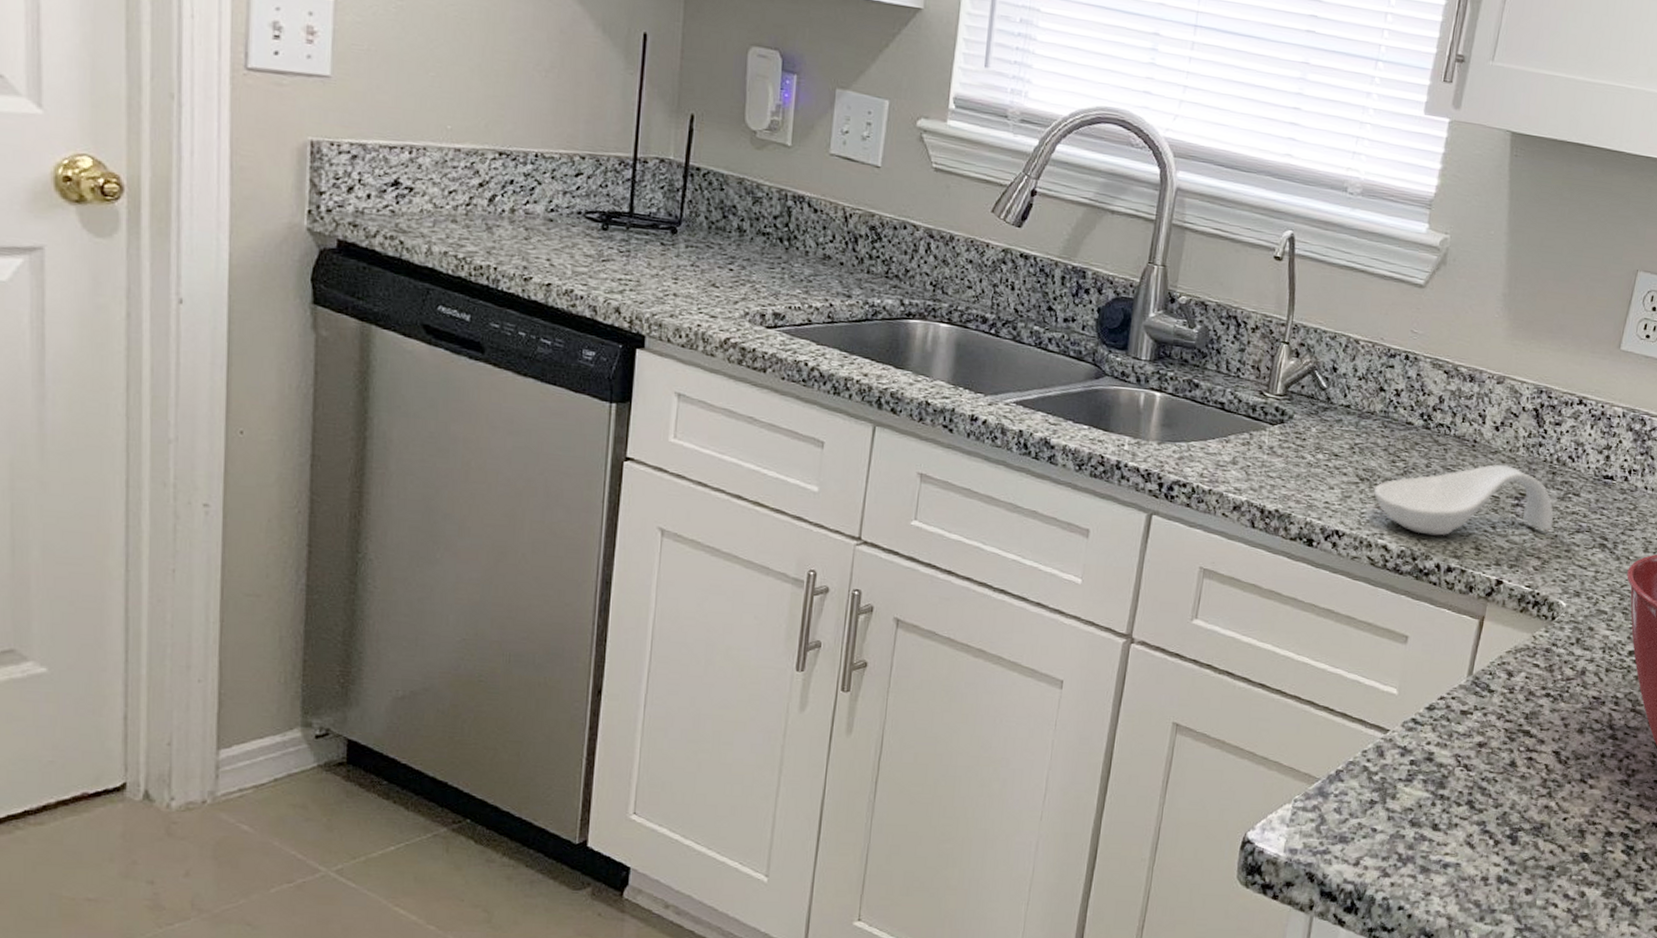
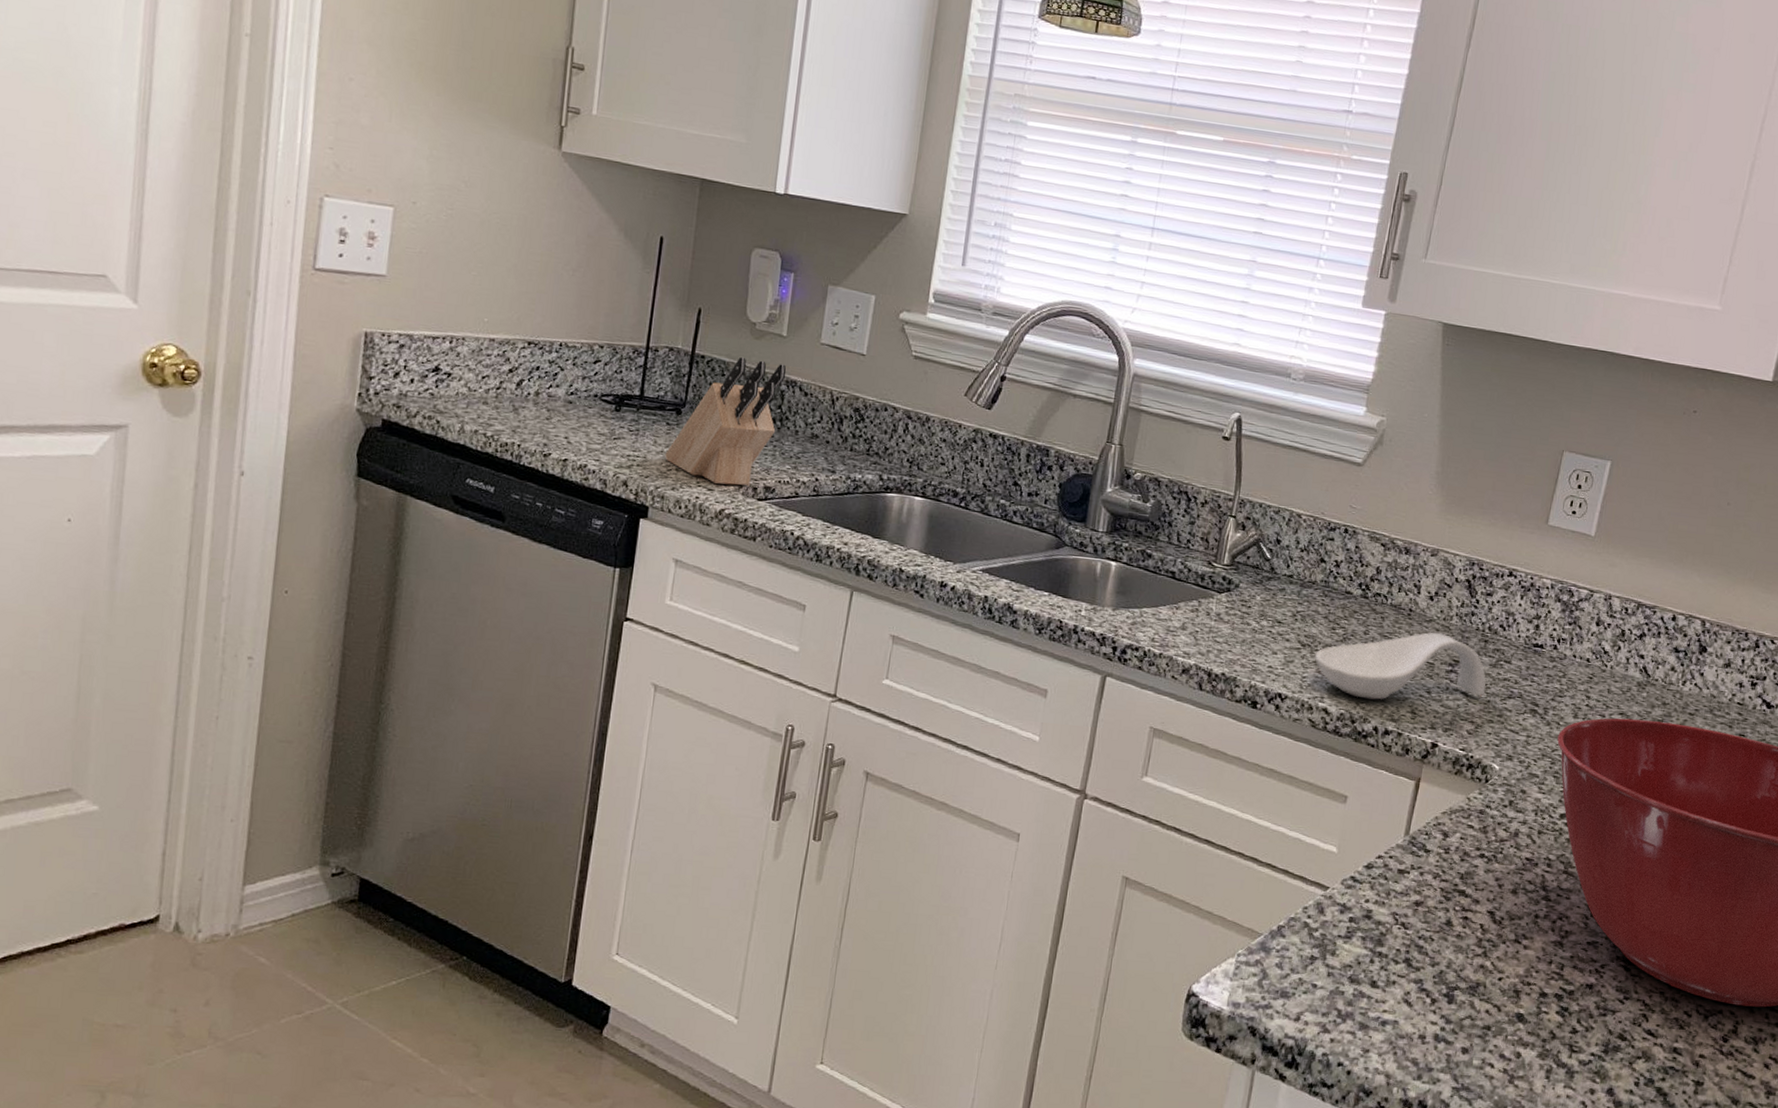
knife block: none [661,169,793,312] -> present [665,356,786,486]

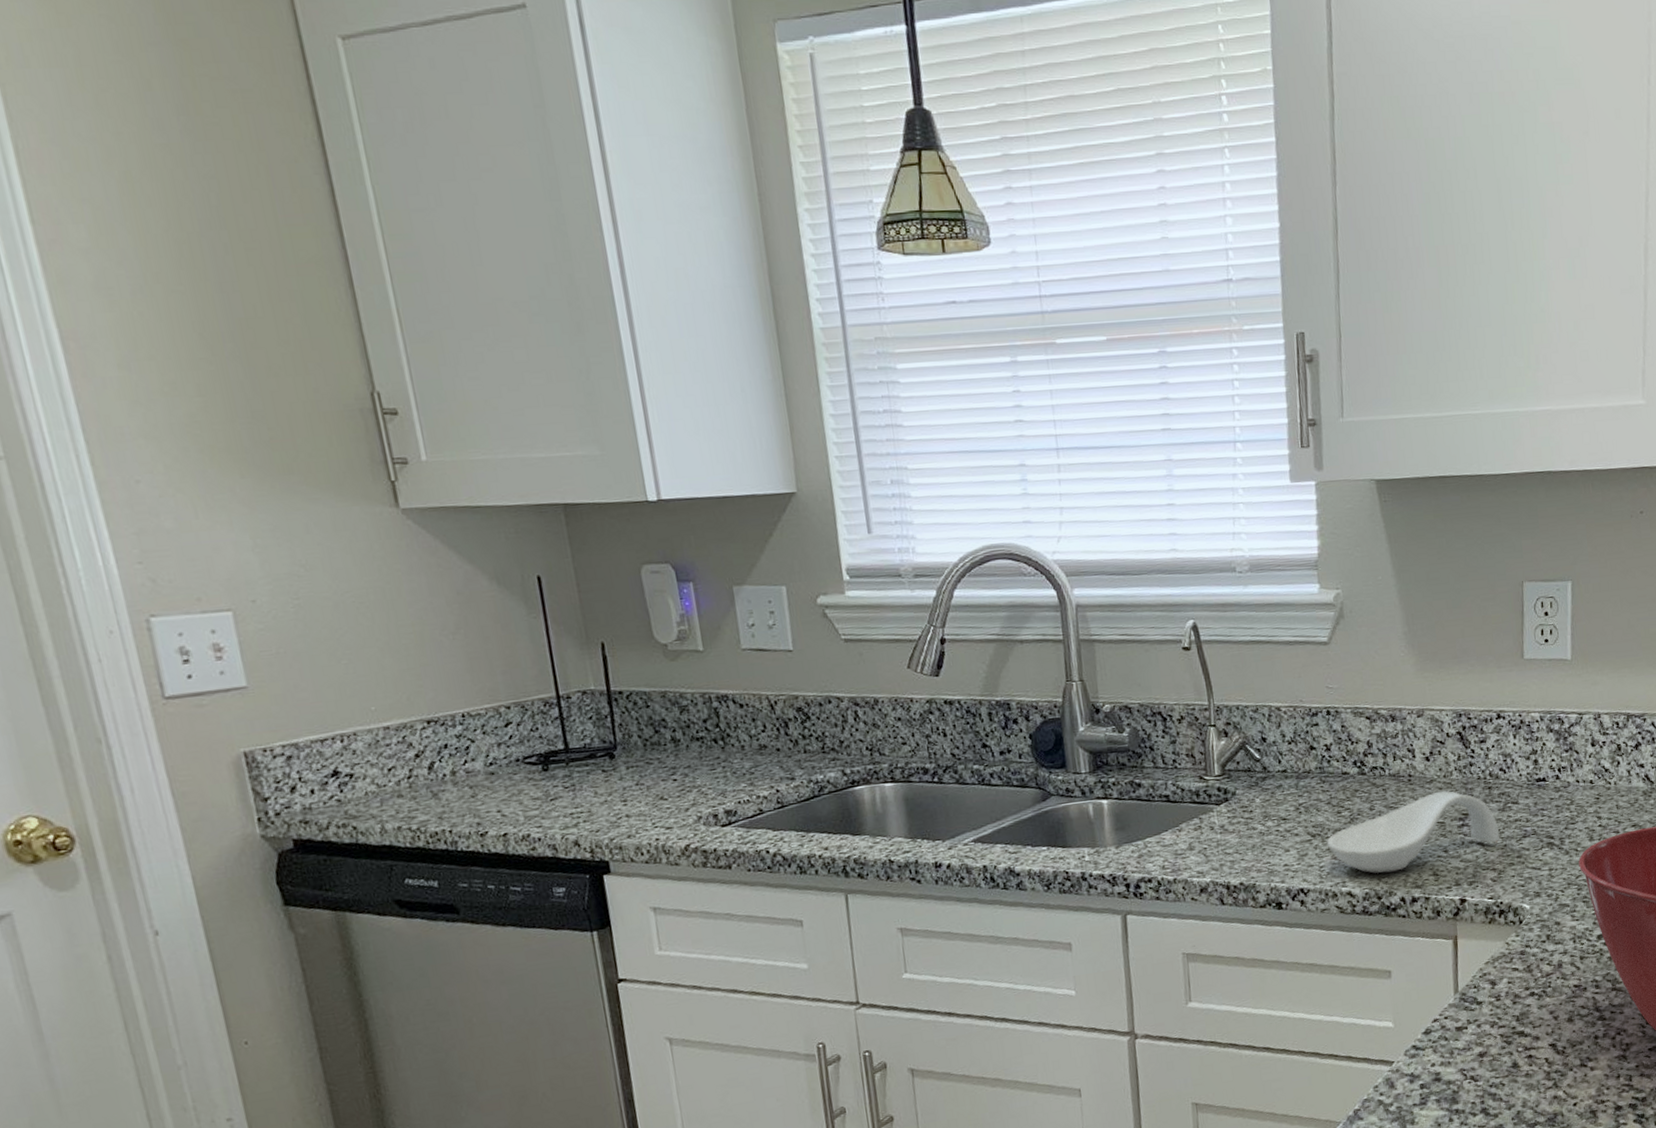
knife block: present [665,356,786,486] -> none [610,680,719,821]

